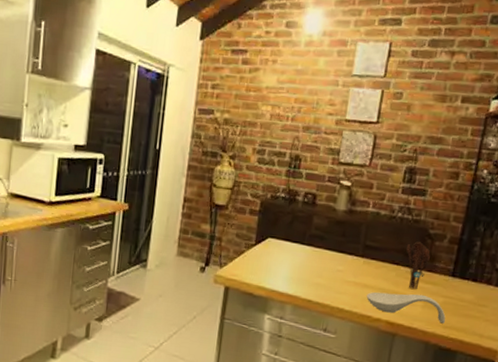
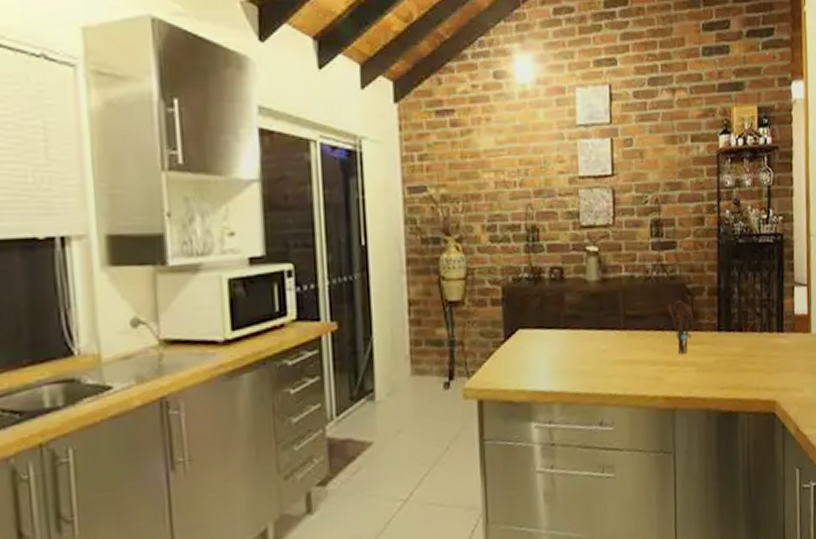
spoon rest: present [366,292,446,324] -> none [637,358,720,387]

